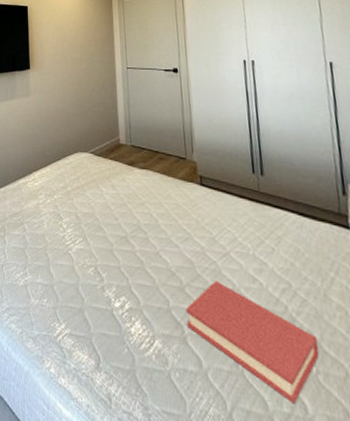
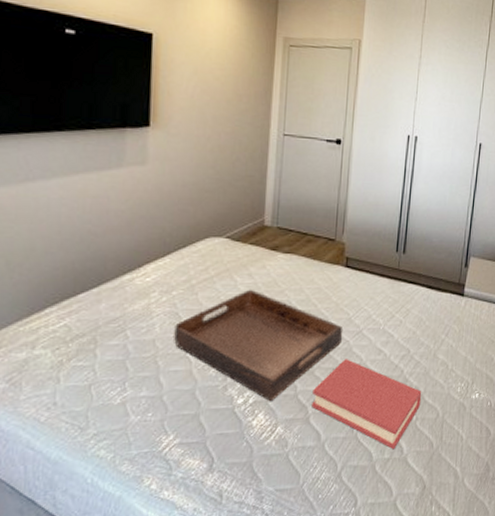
serving tray: none [58,199,208,312] -> present [174,289,342,402]

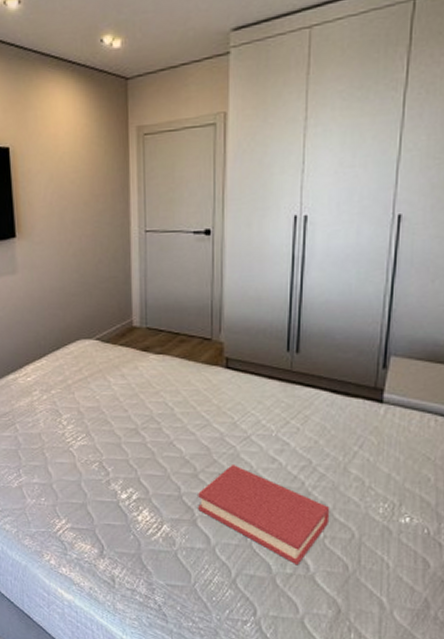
serving tray: present [174,289,342,402] -> none [56,389,226,500]

